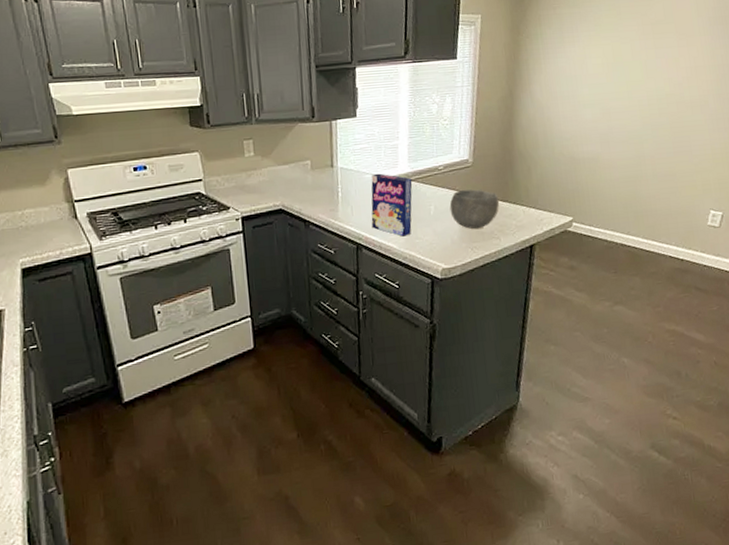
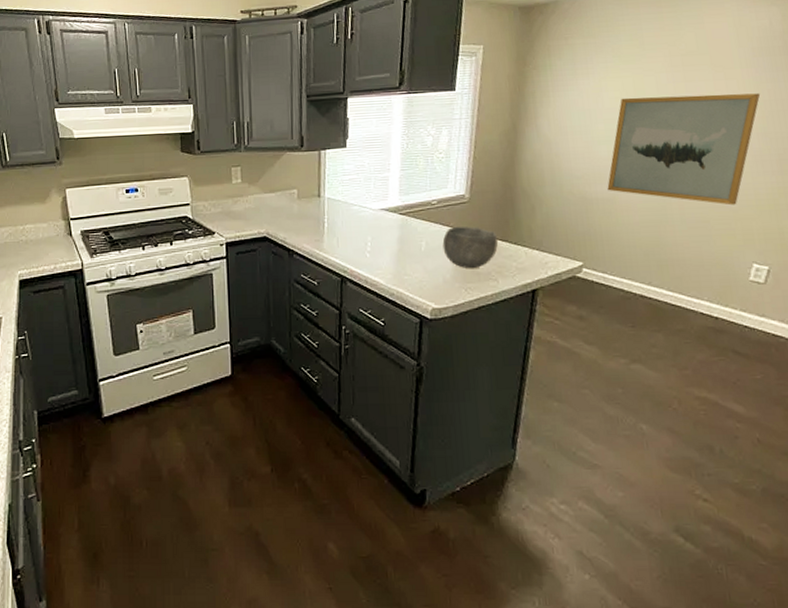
cereal box: present [371,173,413,237] -> none [357,205,403,272]
wall art: none [592,58,716,160] -> present [607,93,761,205]

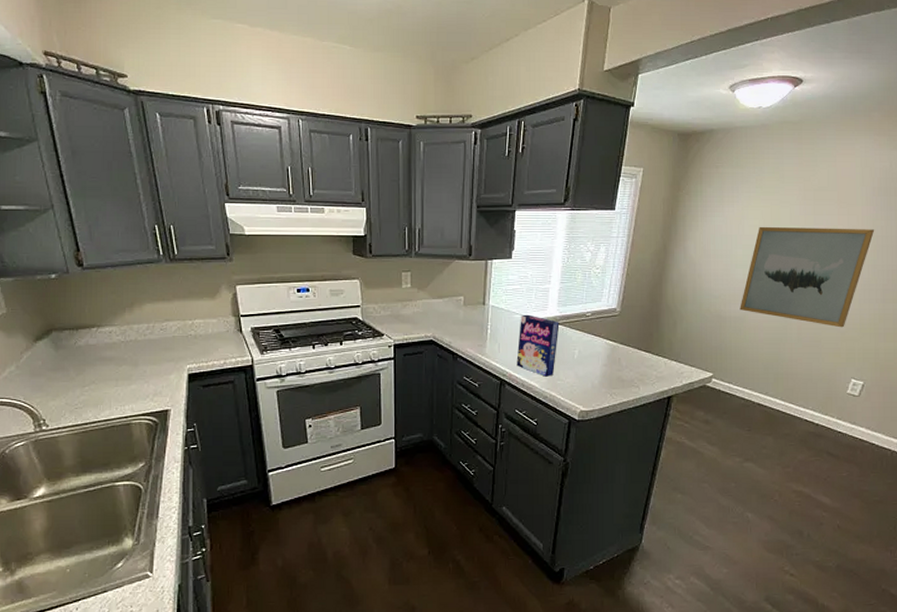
cereal box: none [357,205,403,272] -> present [516,314,560,377]
bowl: present [442,226,499,269] -> none [593,337,643,377]

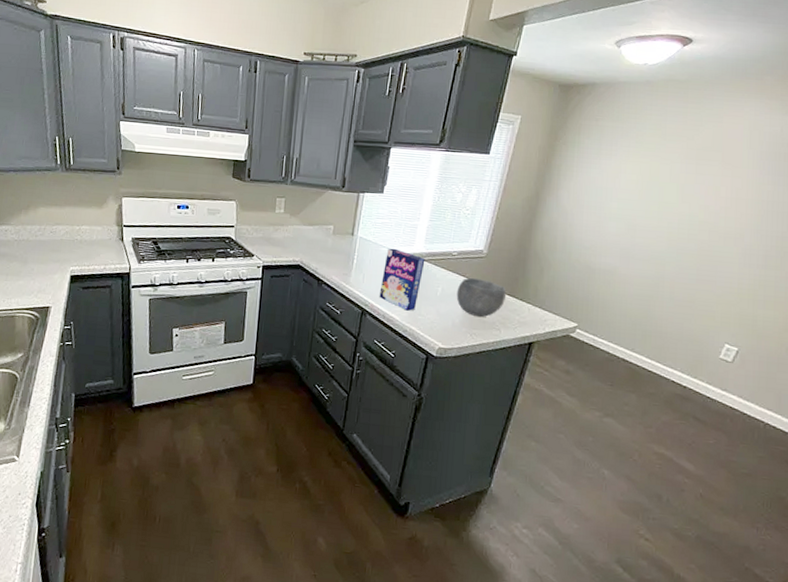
bowl: none [593,337,643,377] -> present [456,277,507,318]
wall art: present [740,226,875,328] -> none [610,181,760,291]

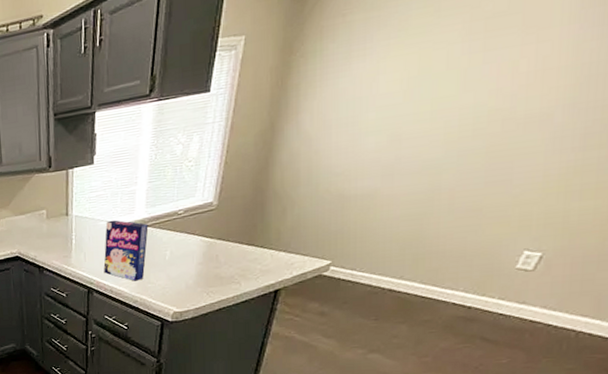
bowl: present [456,277,507,318] -> none [187,233,244,274]

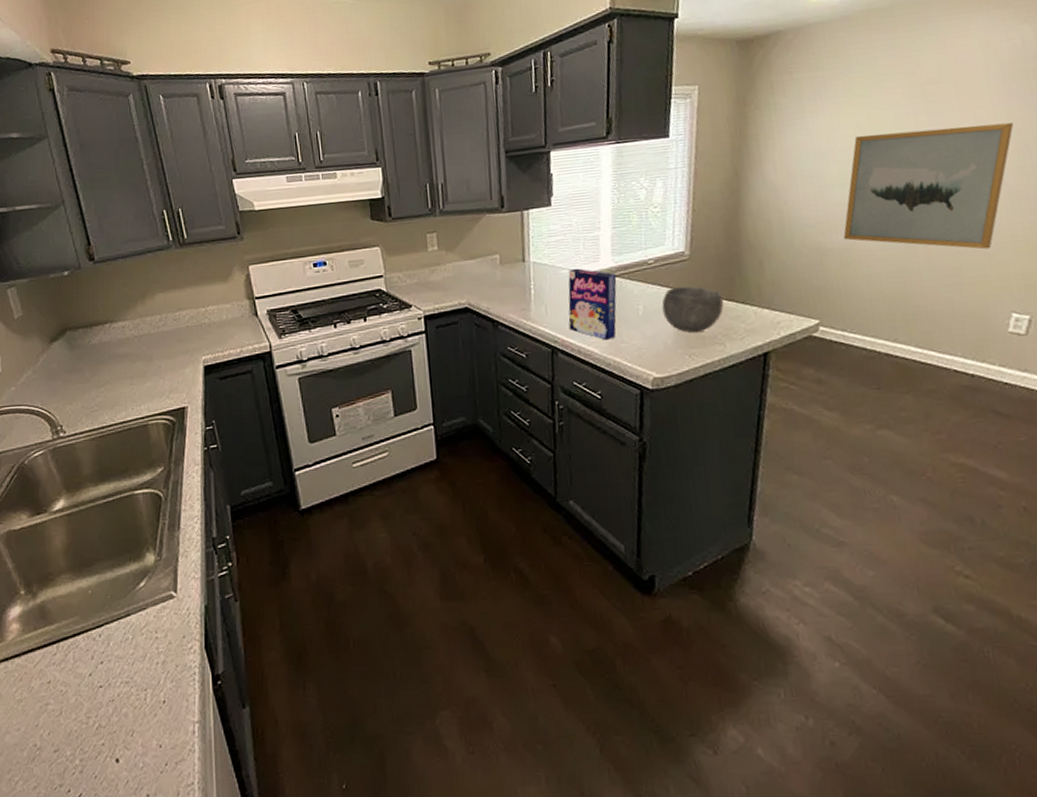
bowl: none [187,233,244,274] -> present [661,286,724,333]
wall art: none [369,55,580,191] -> present [843,122,1014,250]

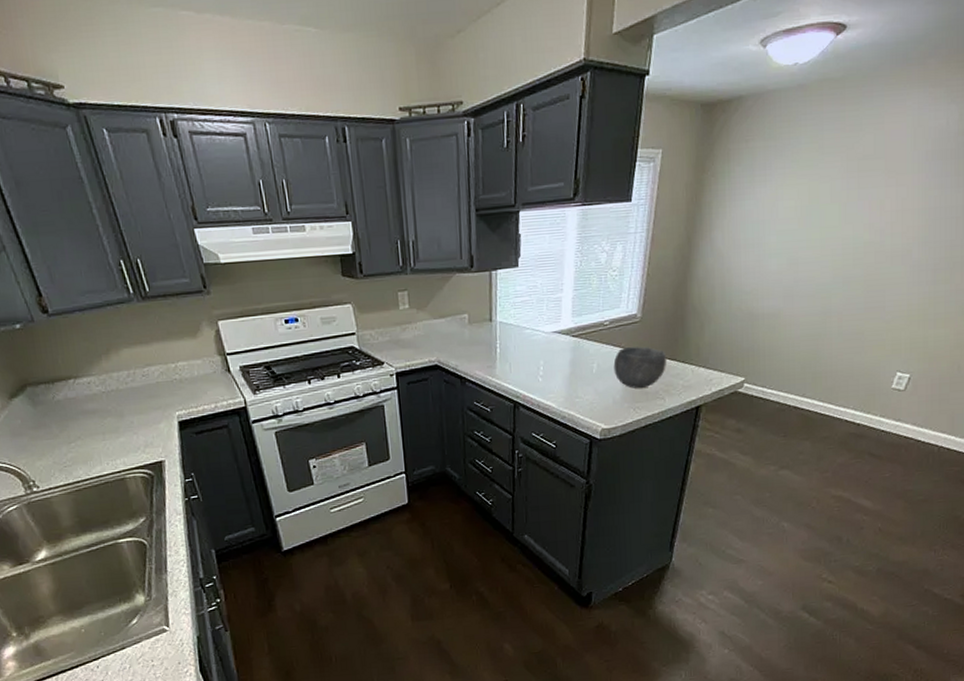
cereal box: present [568,268,617,340] -> none [530,328,575,395]
wall art: present [843,122,1014,250] -> none [774,200,927,317]

